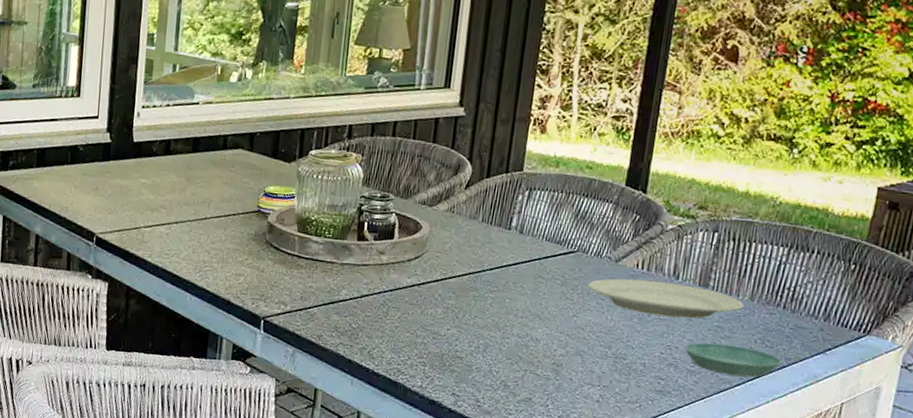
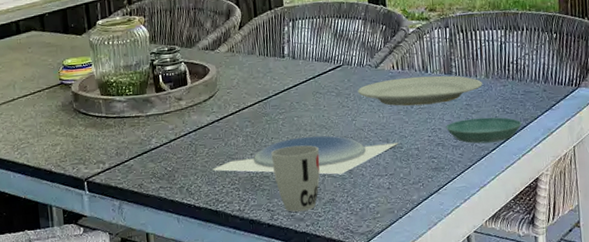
plate: none [401,321,623,373] -> present [212,135,399,175]
cup: none [468,329,527,405] -> present [271,145,320,212]

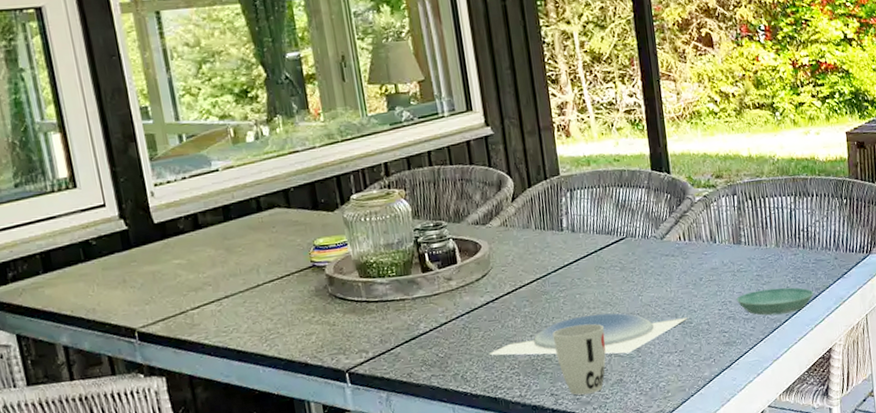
plate: present [357,75,483,106] -> none [643,245,773,279]

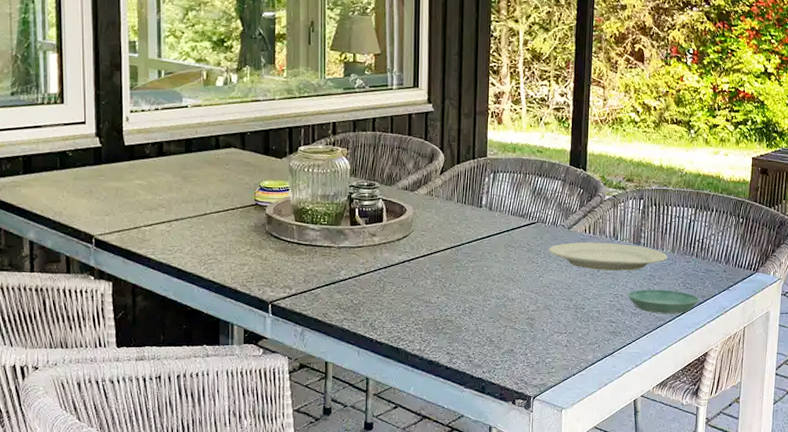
plate: present [489,313,688,355] -> none [398,287,581,327]
cup: present [552,323,606,395] -> none [457,294,504,358]
plate: none [643,245,773,279] -> present [548,242,668,271]

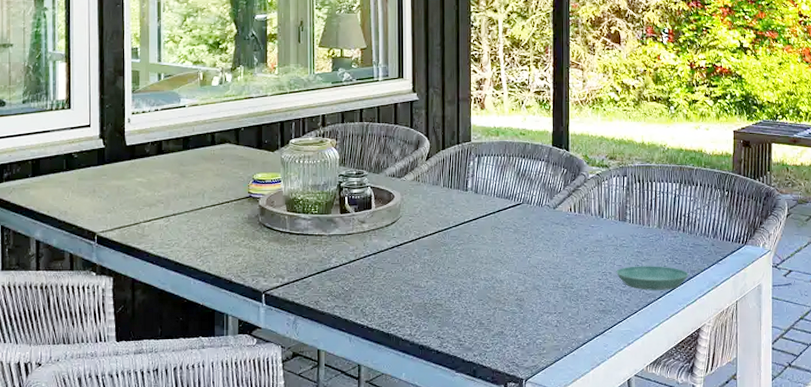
plate: present [548,242,668,271] -> none [535,220,654,249]

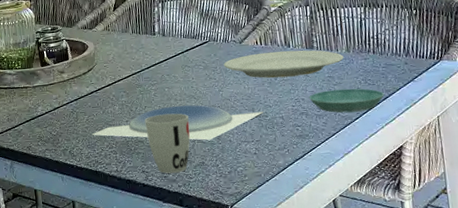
plate: none [388,269,570,308] -> present [92,105,264,140]
cup: none [446,277,492,341] -> present [144,113,190,174]
plate: none [535,220,654,249] -> present [223,50,344,78]

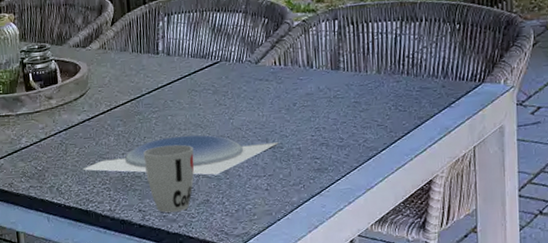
plate: present [223,50,344,78] -> none [236,71,373,104]
saucer: present [309,88,384,113] -> none [331,115,416,144]

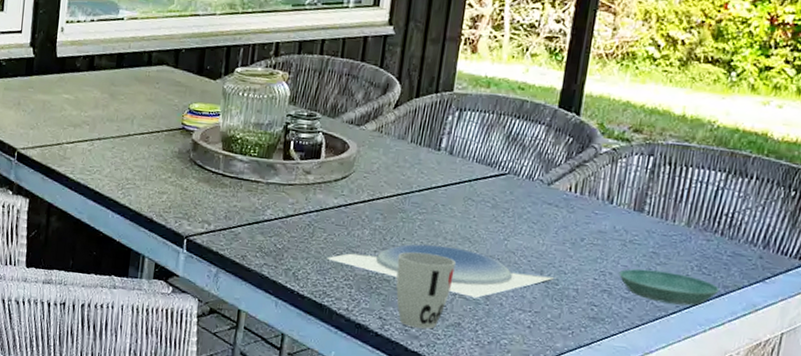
saucer: none [331,115,416,144] -> present [619,268,720,306]

